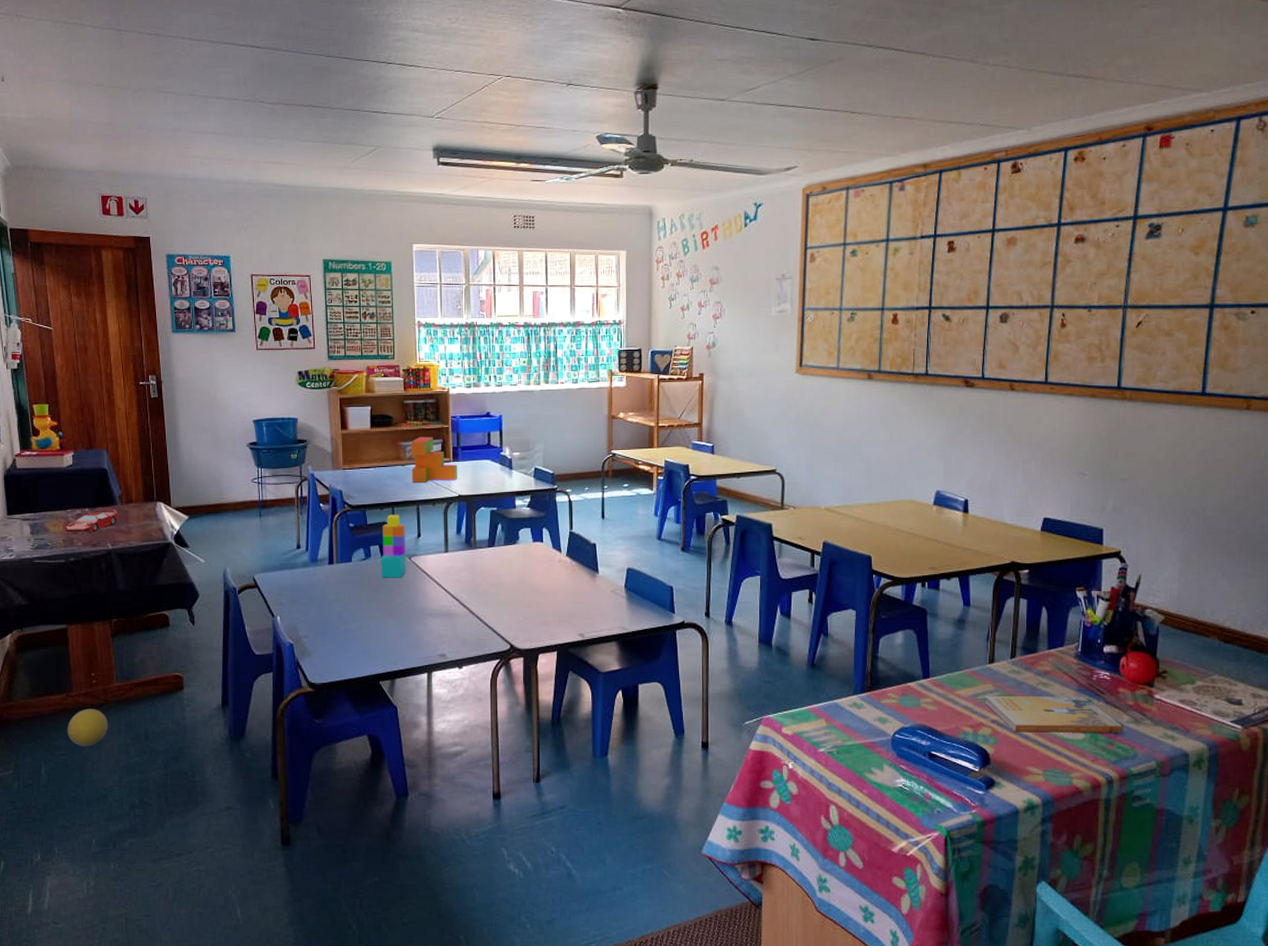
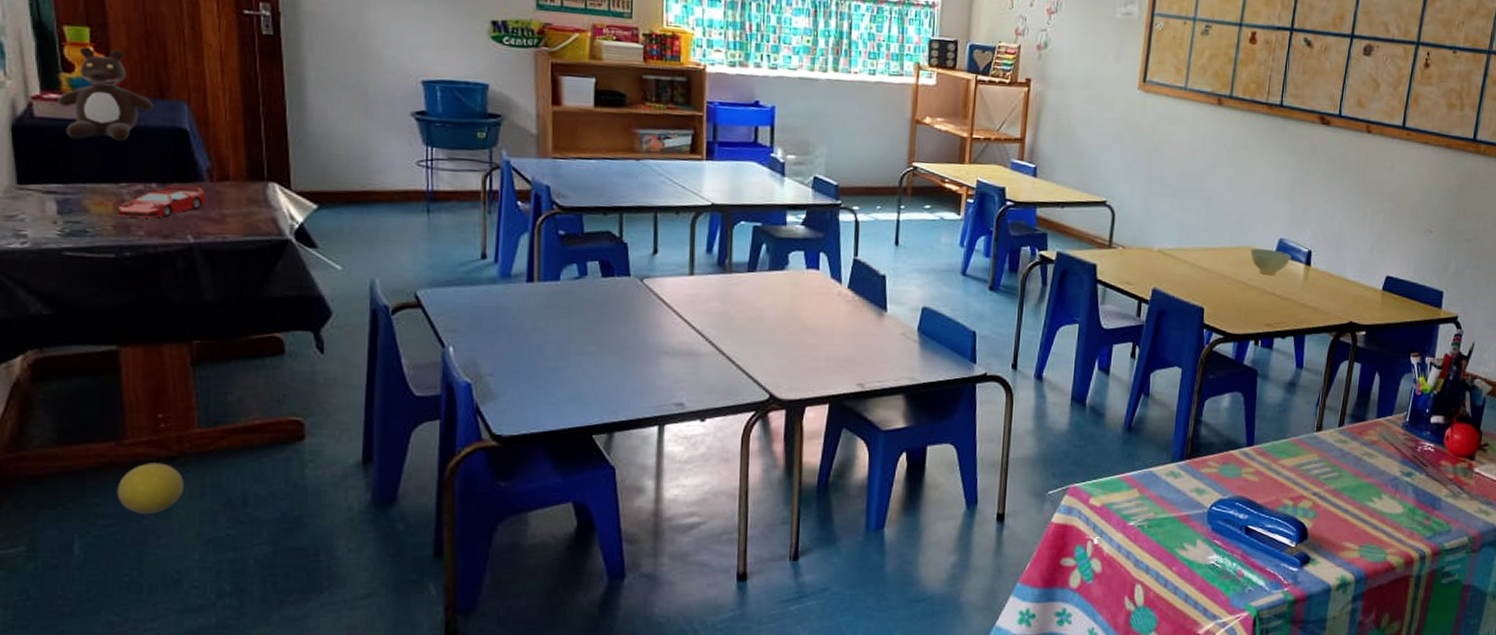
stuffed animal: none [31,417,86,481] -> present [58,46,154,141]
toy blocks: present [381,514,406,578] -> none [600,222,637,305]
toy blocks: present [411,436,458,483] -> none [648,124,713,185]
bowl: none [910,500,949,524] -> present [1250,248,1291,276]
book: present [985,696,1122,733] -> none [1309,467,1441,507]

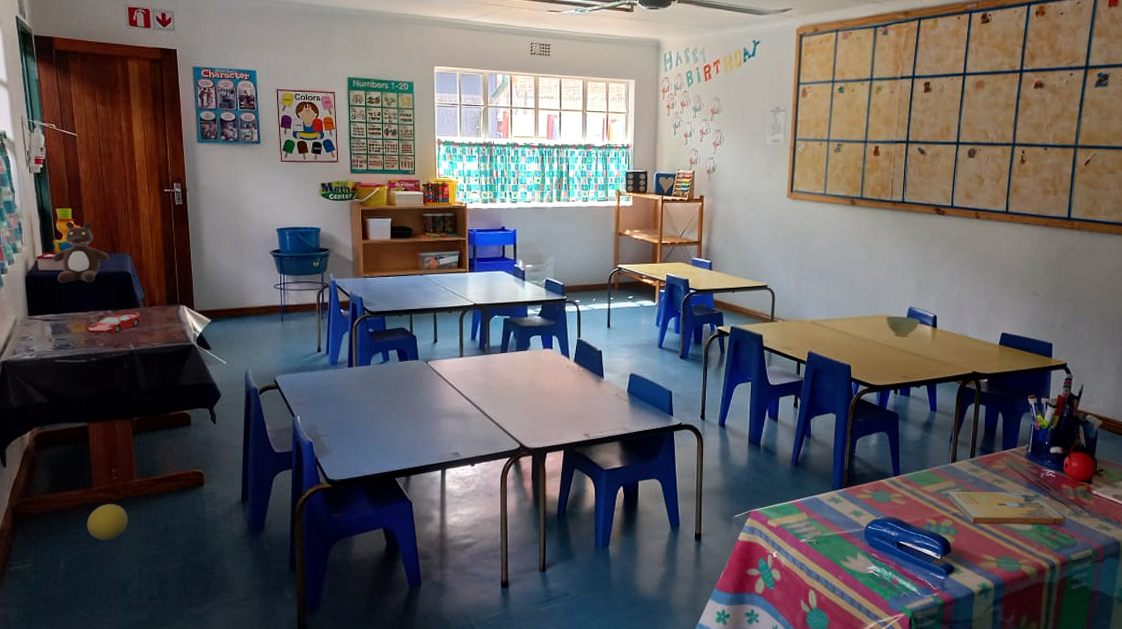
book: none [1309,467,1441,507] -> present [948,492,1065,524]

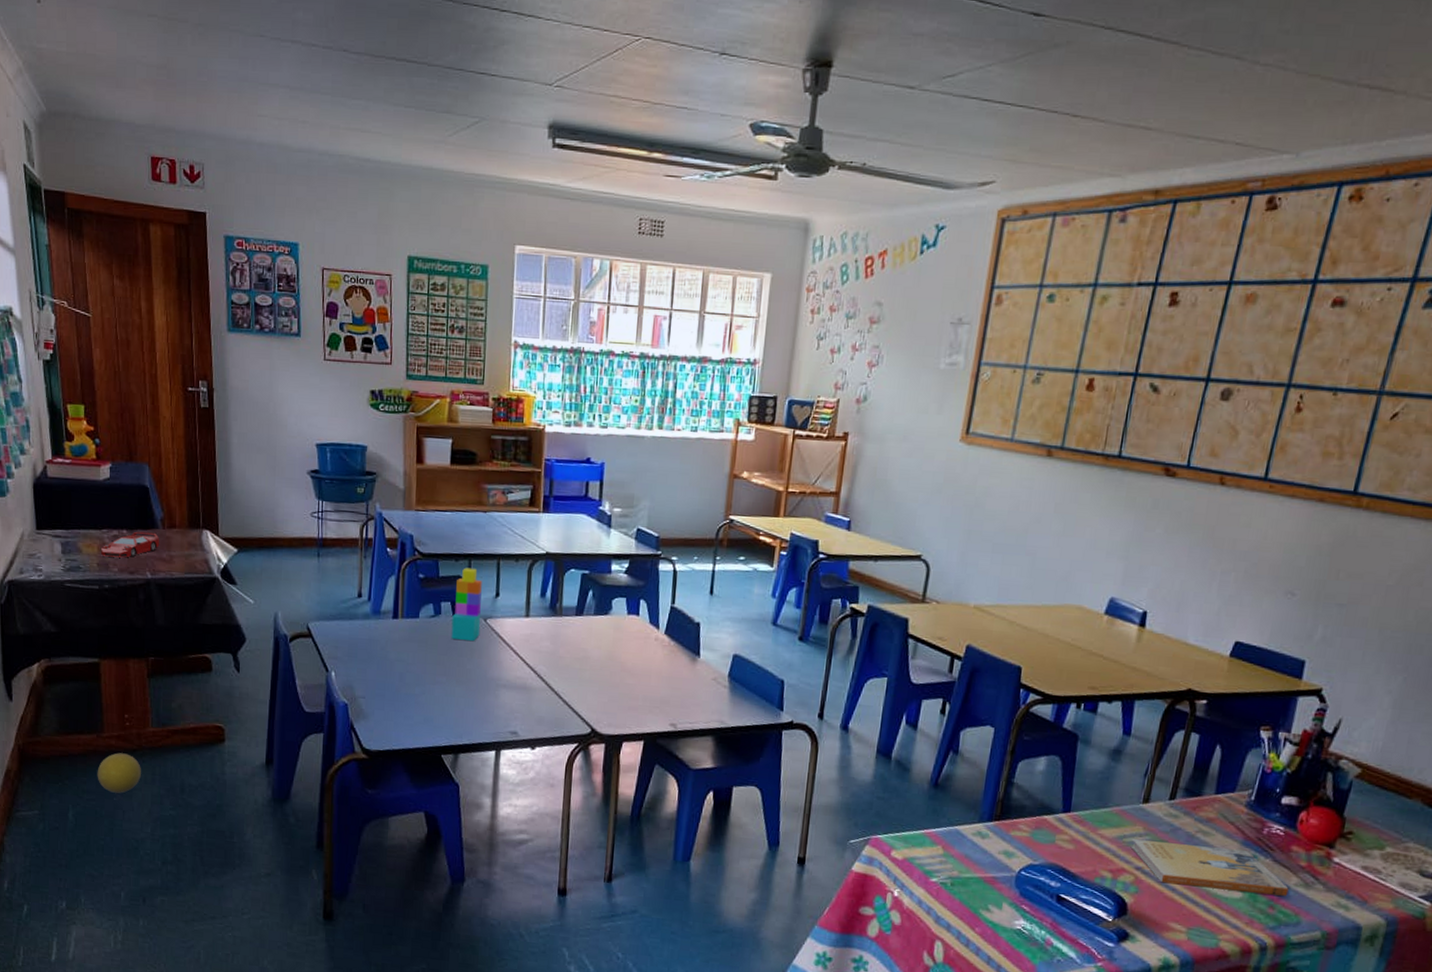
stuffed animal: present [53,221,109,283] -> none [63,420,125,496]
toy blocks: none [398,321,423,381] -> present [451,567,482,642]
bowl: present [886,315,920,337] -> none [1076,607,1123,637]

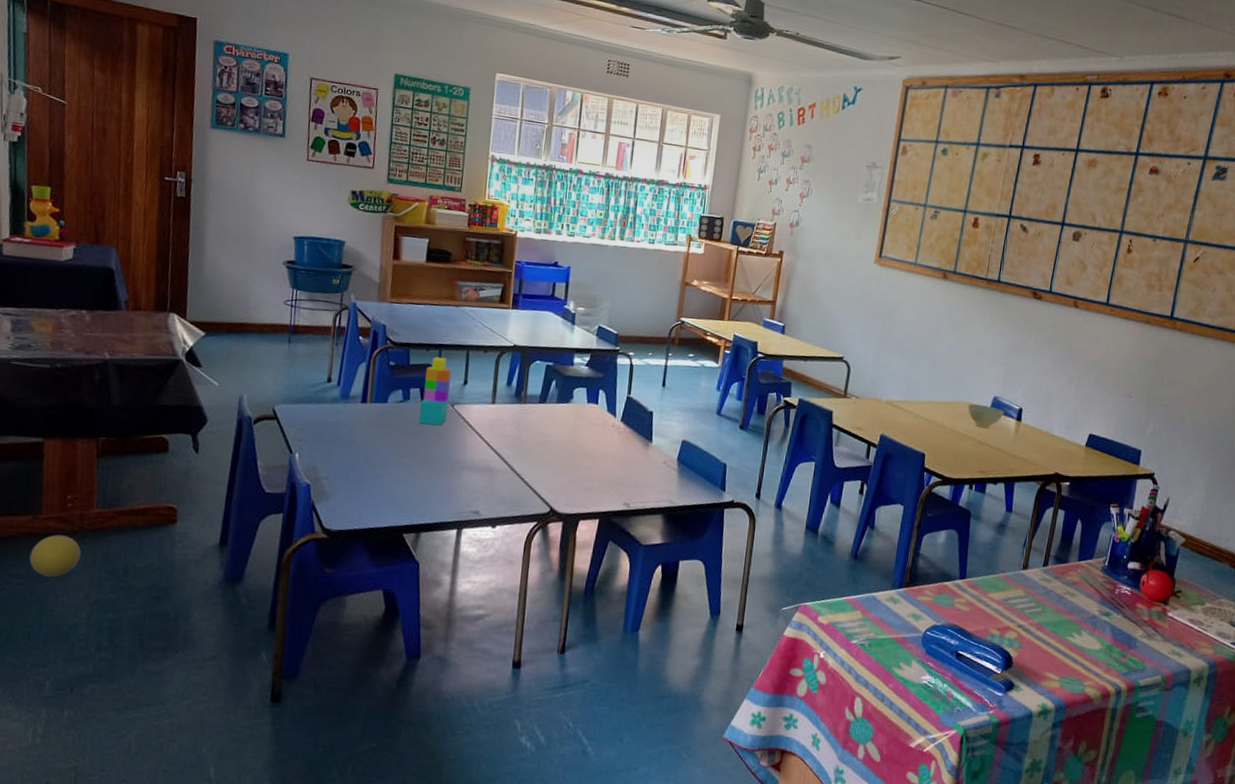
toy car: present [100,531,160,558] -> none [55,312,122,338]
bowl: none [1076,607,1123,637] -> present [968,404,1004,429]
book: present [1132,839,1289,896] -> none [1015,601,1136,646]

